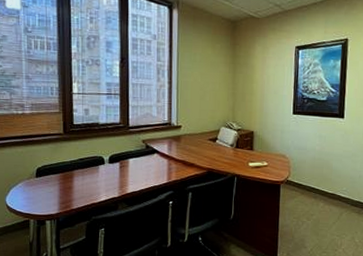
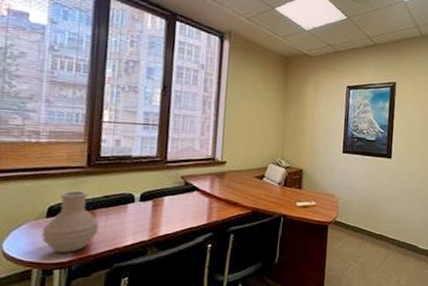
vase: none [34,154,78,207] -> present [41,190,100,253]

